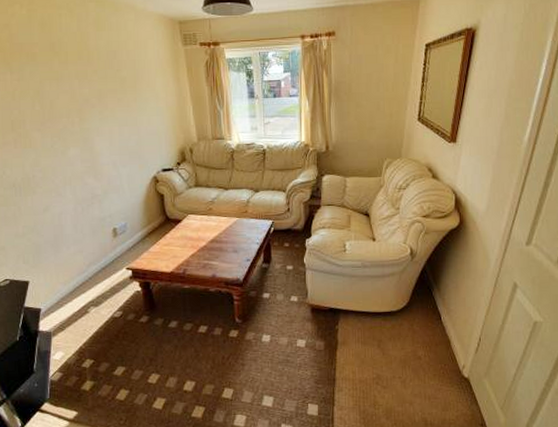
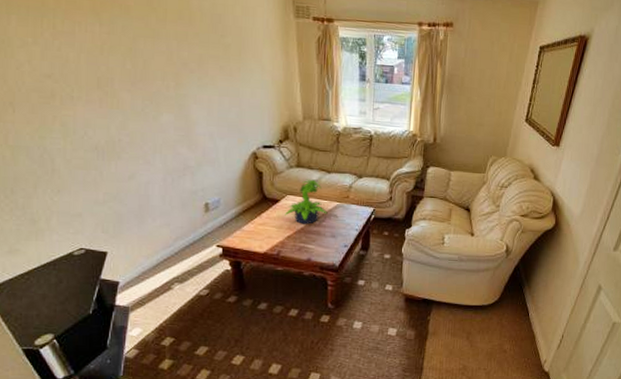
potted plant: none [187,197,228,242] -> present [285,179,328,224]

